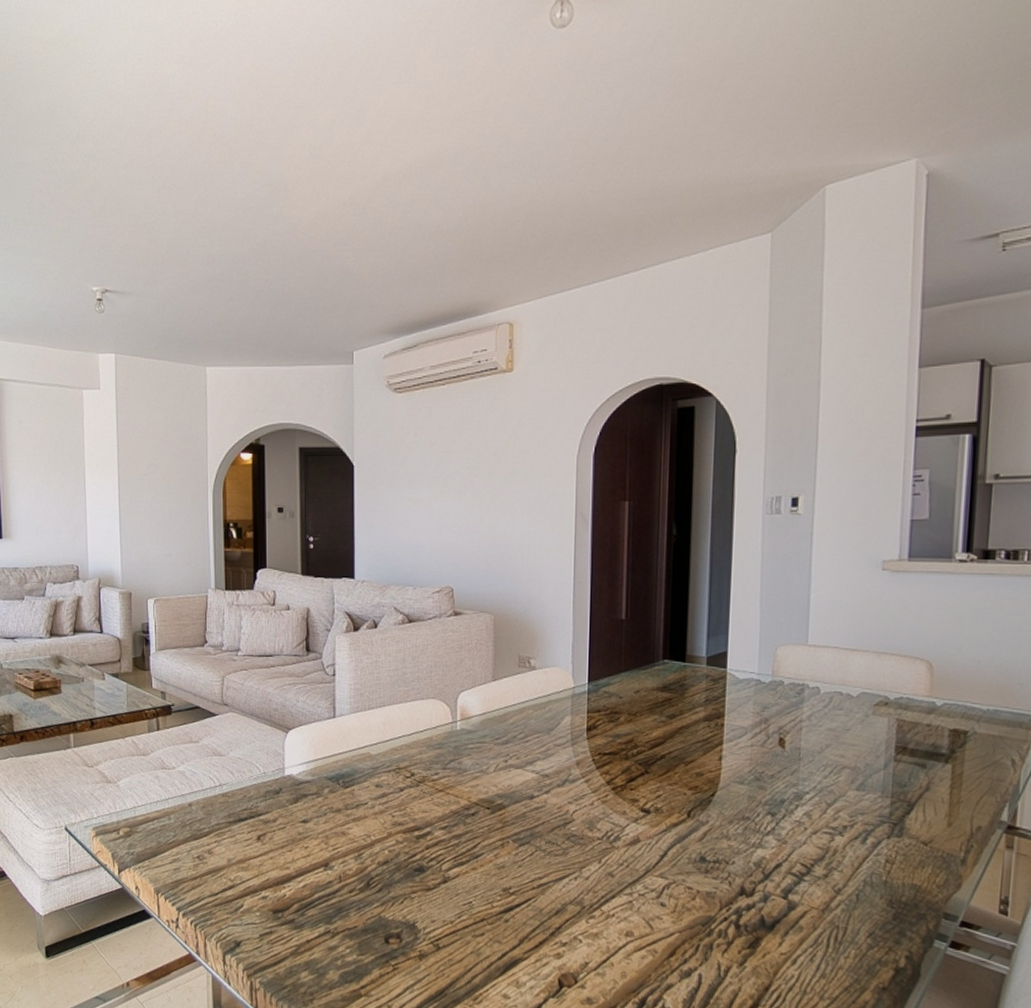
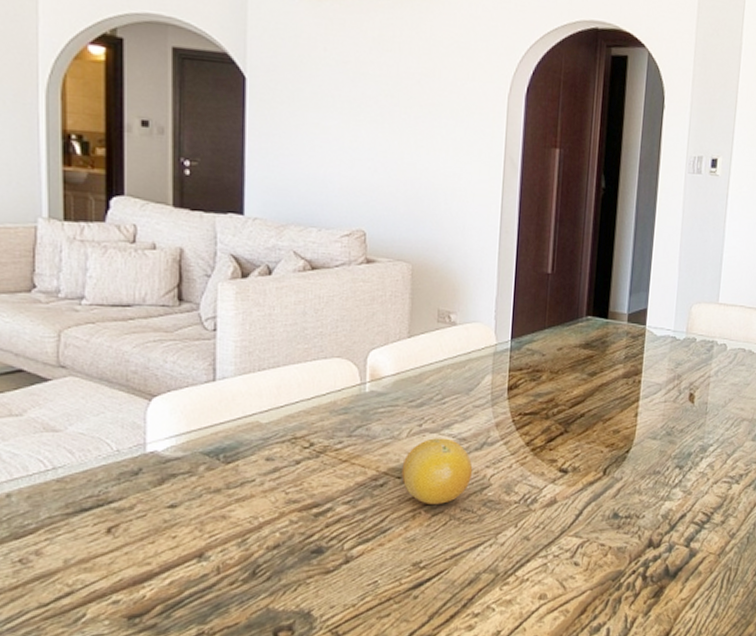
fruit: none [491,773,556,835] -> present [402,438,473,504]

